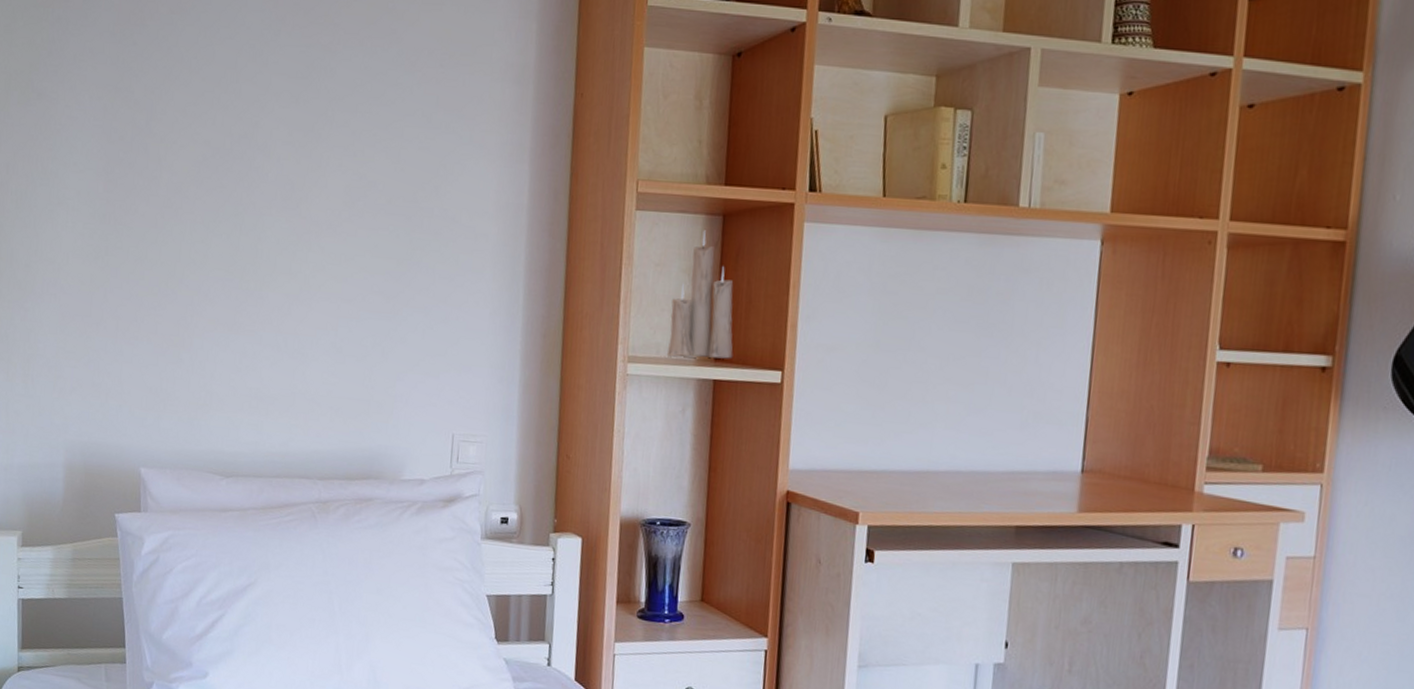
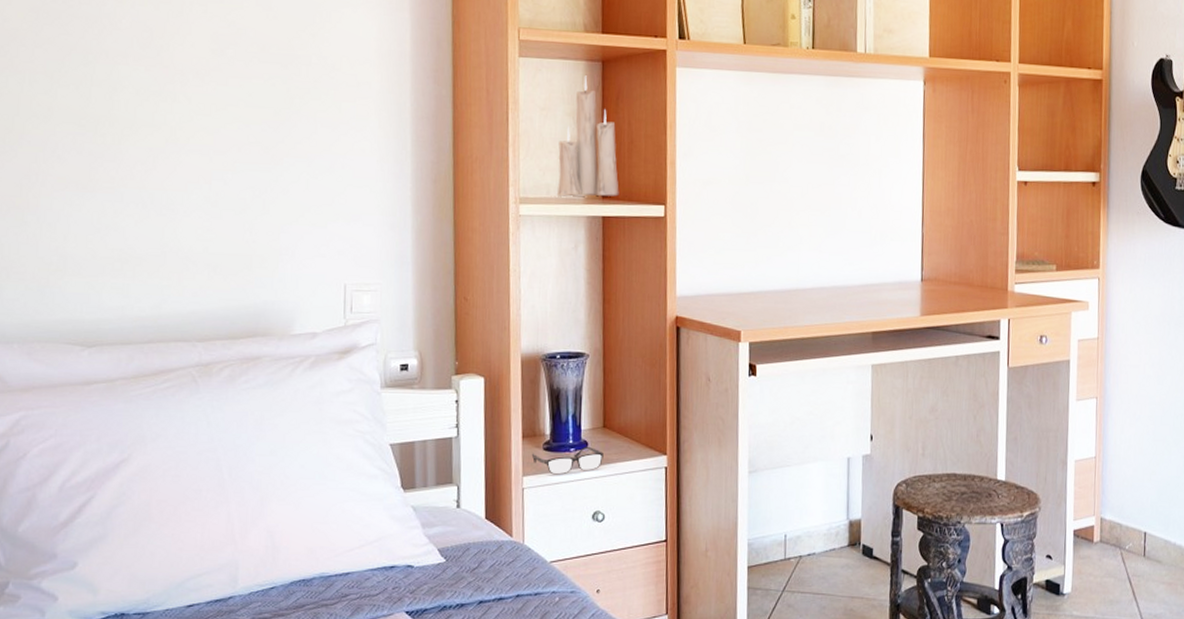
eyeglasses: none [624,618,700,646] -> present [531,446,604,475]

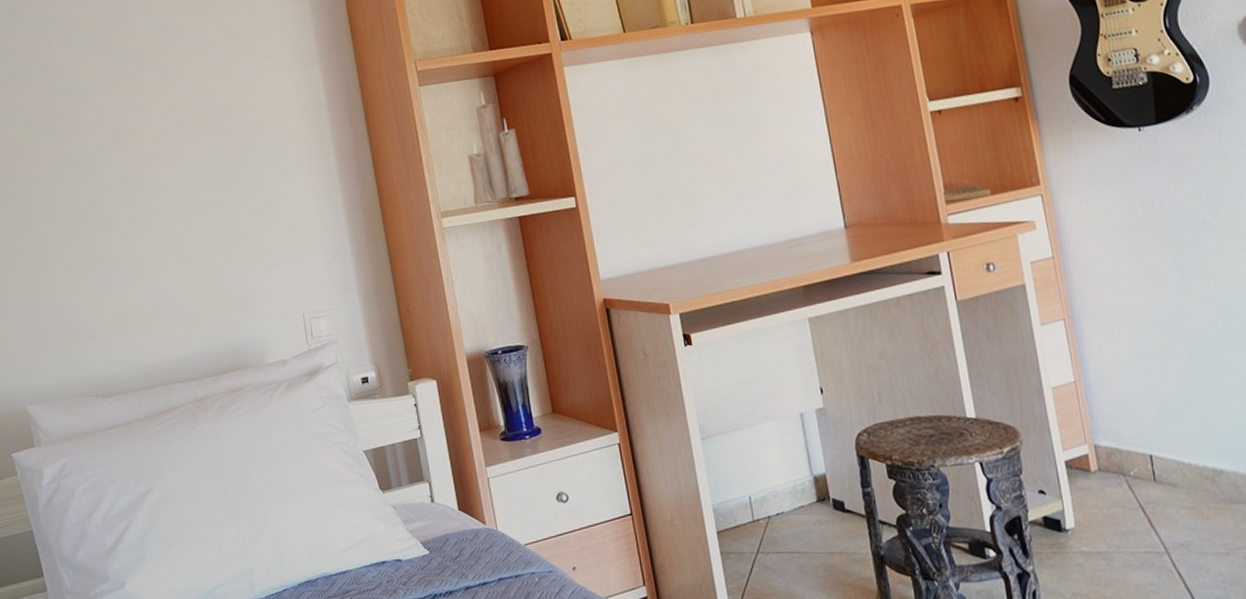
eyeglasses: present [531,446,604,475] -> none [490,432,558,463]

